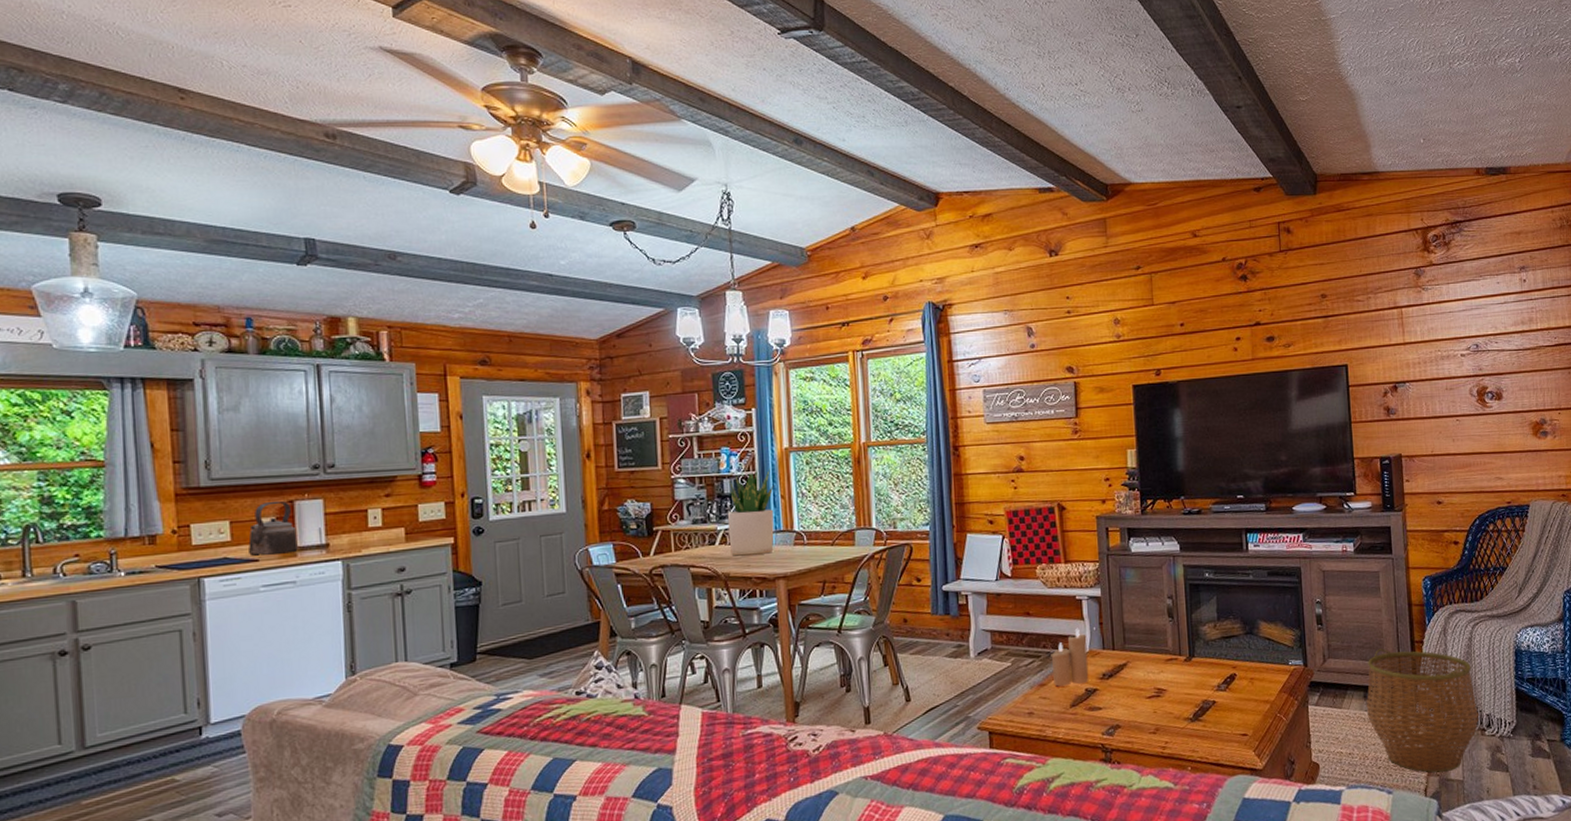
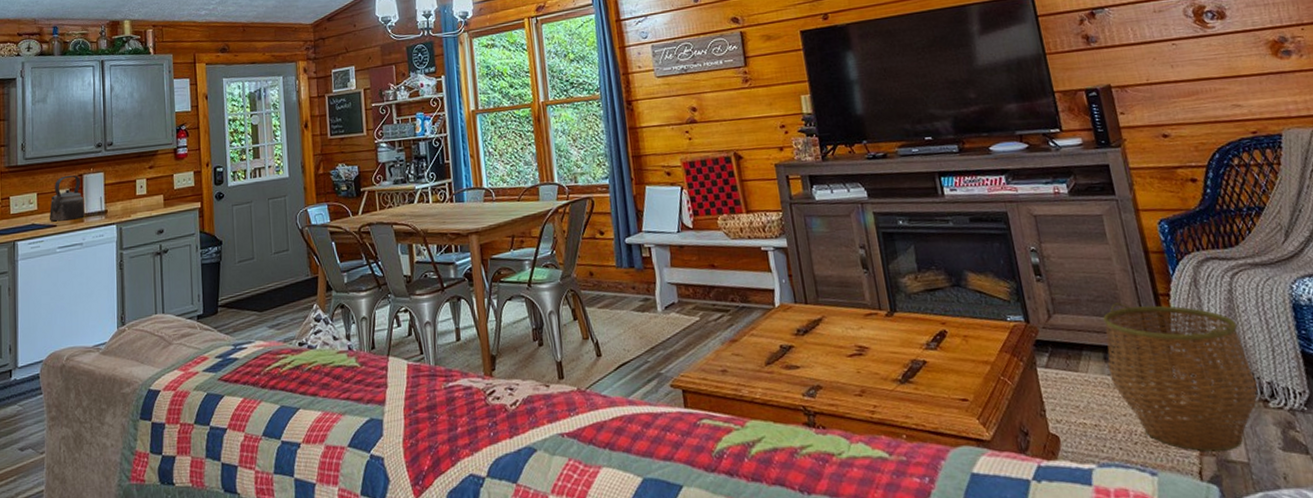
planter: present [727,468,774,556] -> none [423,130,466,214]
candle: present [1051,627,1089,687] -> none [740,280,783,343]

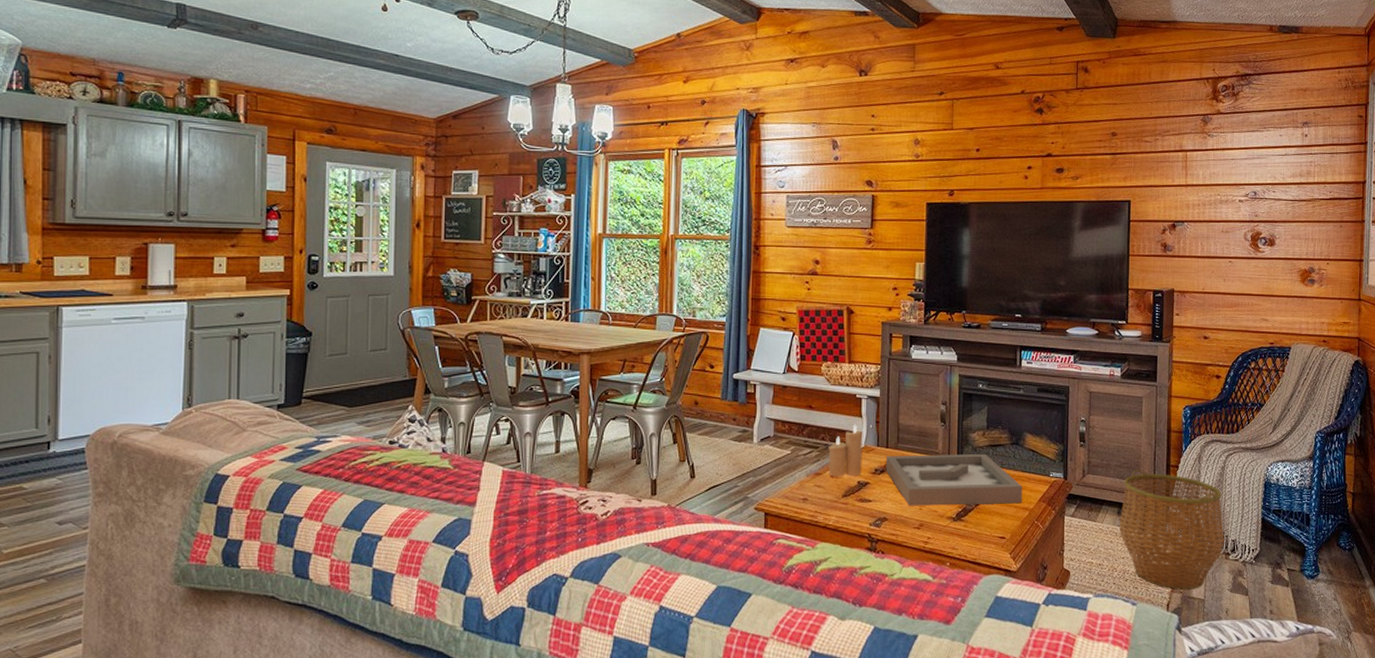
kettle: present [50,175,85,222] -> none [104,242,149,292]
candle: none [740,280,783,343] -> present [828,424,863,477]
decorative tray: none [806,301,979,370] -> present [885,454,1022,506]

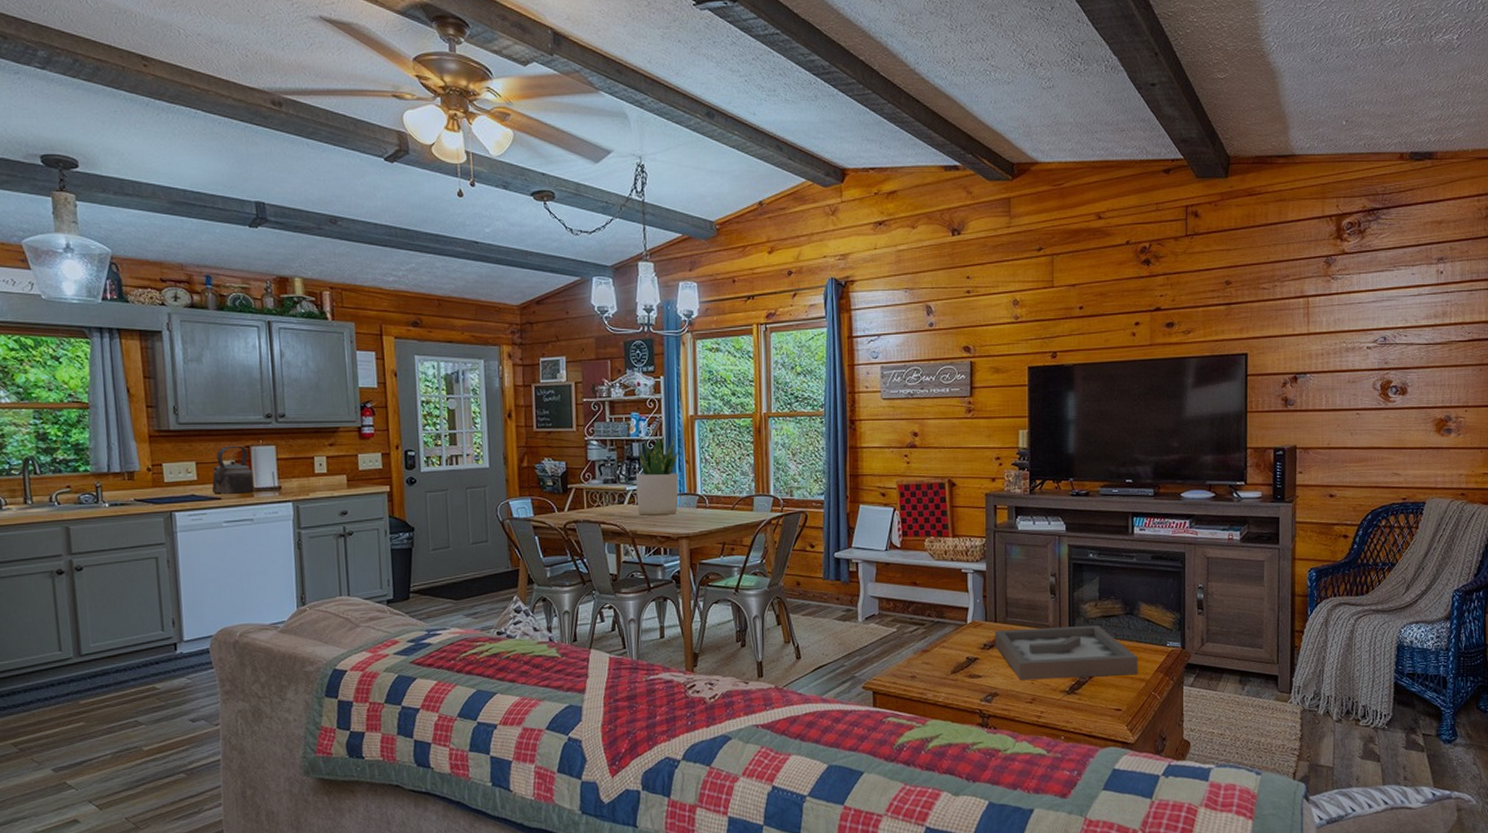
kettle: none [104,242,149,292] -> present [212,445,255,495]
planter: none [540,250,586,330] -> present [635,434,679,516]
candle: present [828,424,863,477] -> none [935,599,971,654]
basket: present [1119,469,1225,590] -> none [1241,636,1355,758]

